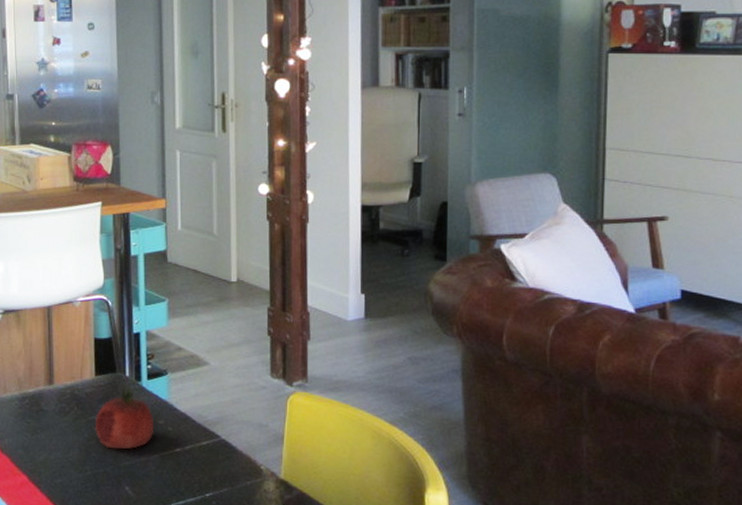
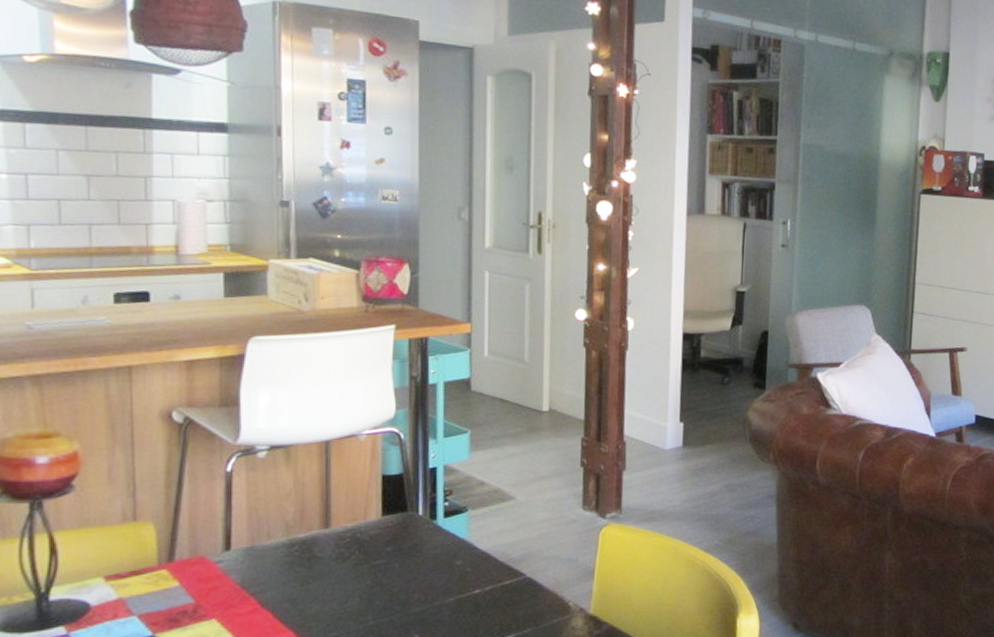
fruit: present [94,387,155,450] -> none [379,527,451,595]

